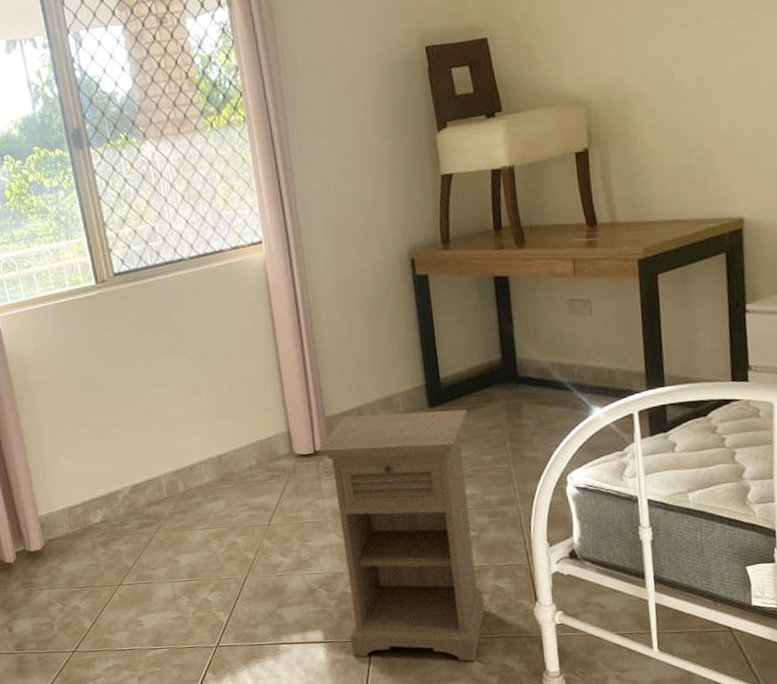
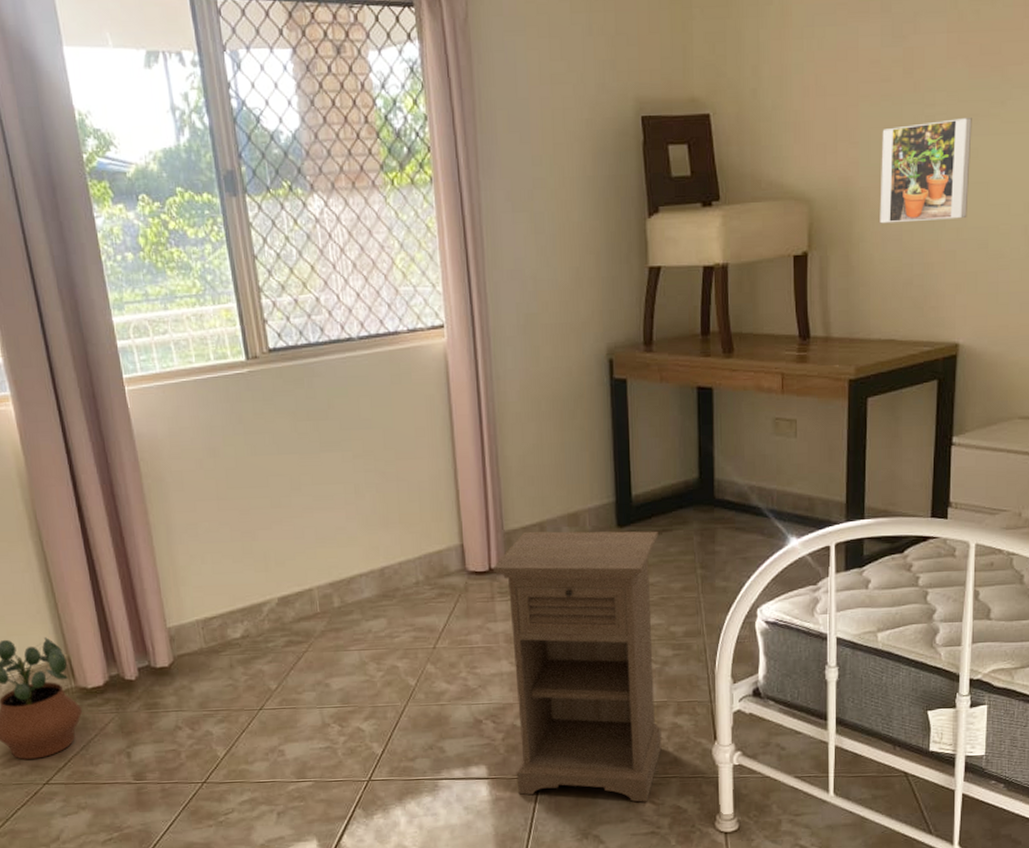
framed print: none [650,14,740,117] -> present [880,118,972,224]

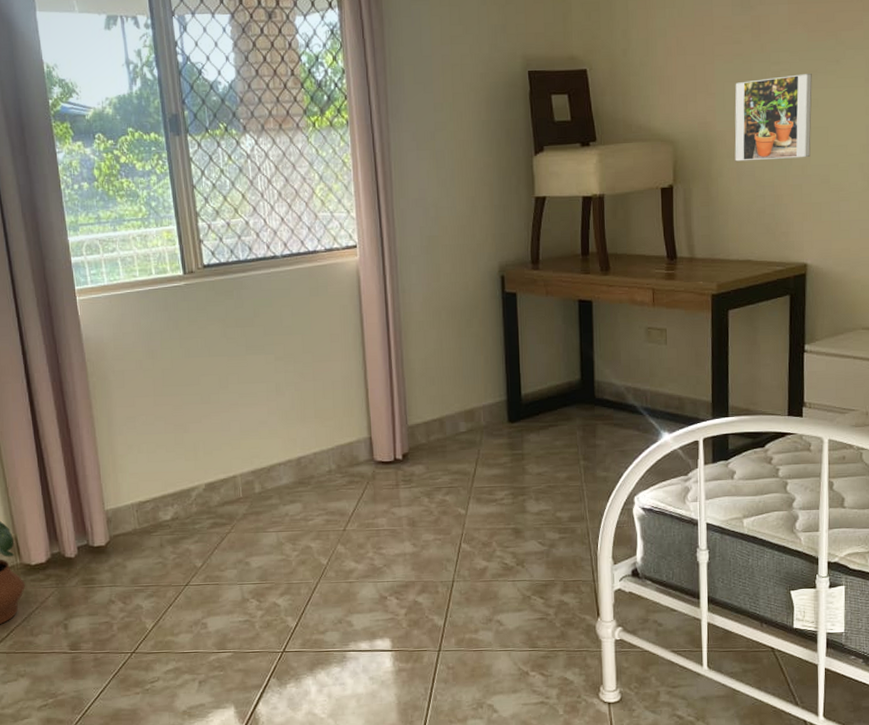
nightstand: present [493,531,662,802] -> none [398,426,550,674]

